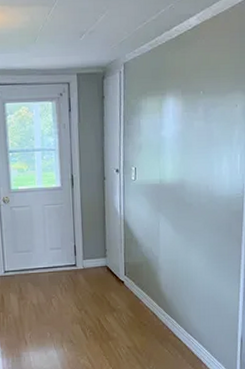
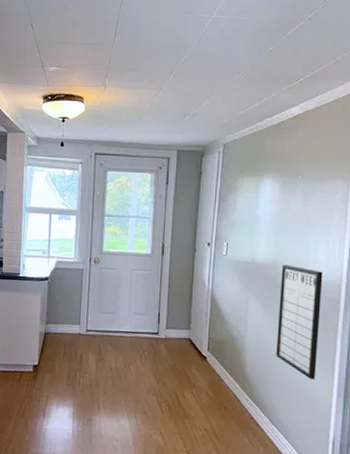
writing board: none [187,182,227,288] -> present [276,264,323,379]

